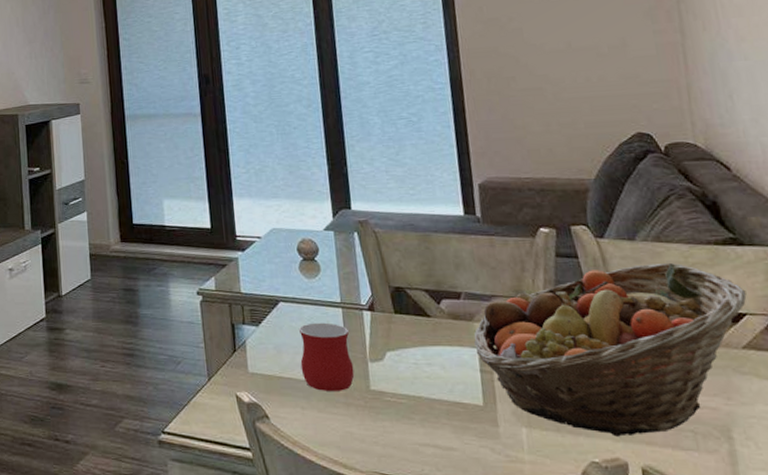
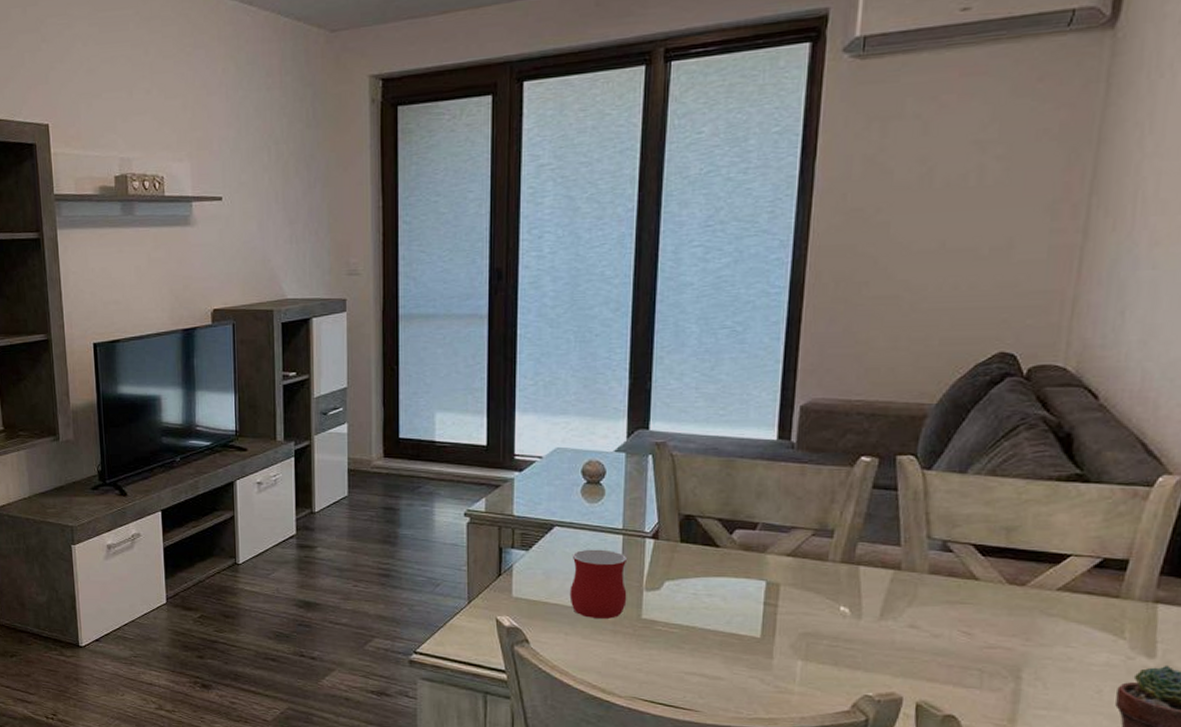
fruit basket: present [474,263,747,437] -> none [763,499,1078,673]

